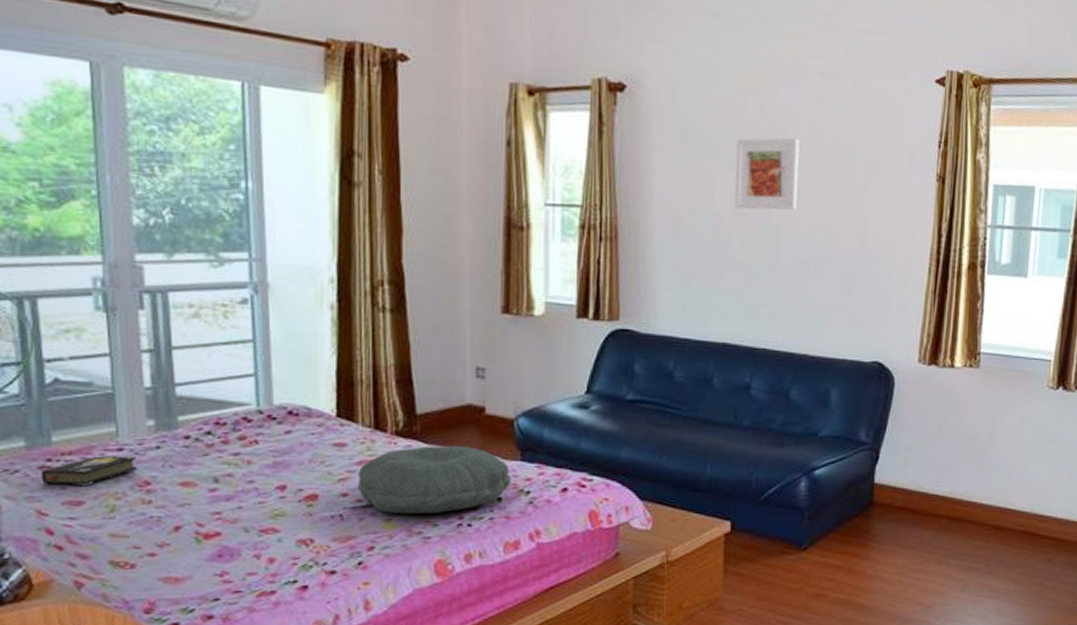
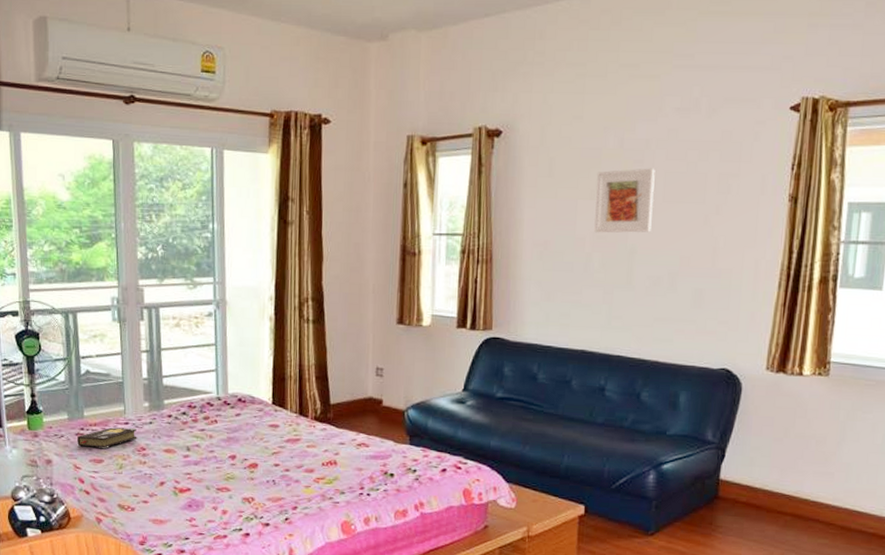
pillow: present [357,445,512,515] -> none [285,429,402,484]

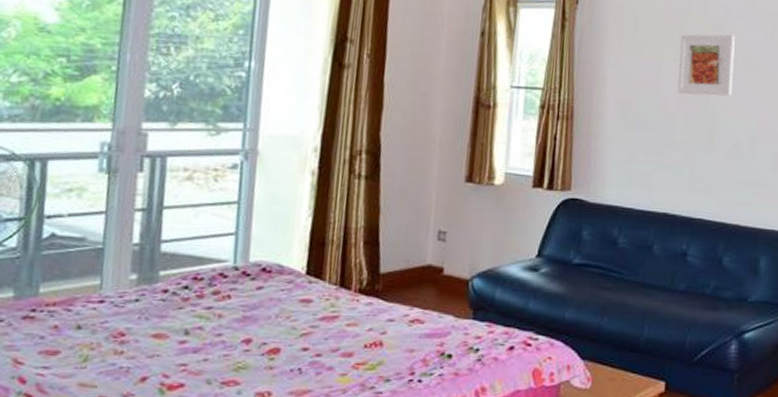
hardback book: present [77,427,137,449] -> none [23,307,115,337]

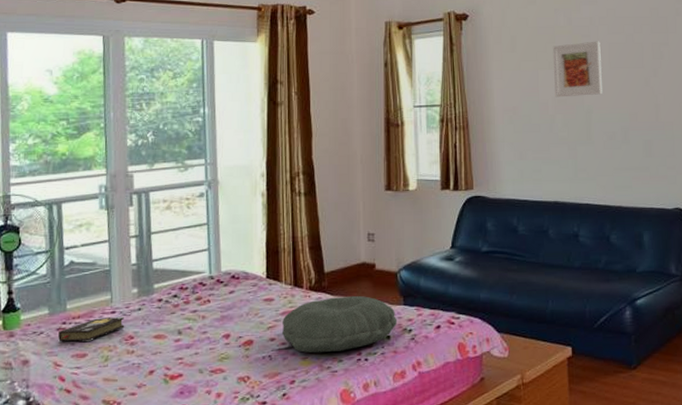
hardback book: none [23,307,115,337] -> present [58,316,125,343]
pillow: none [317,303,463,370] -> present [281,295,398,354]

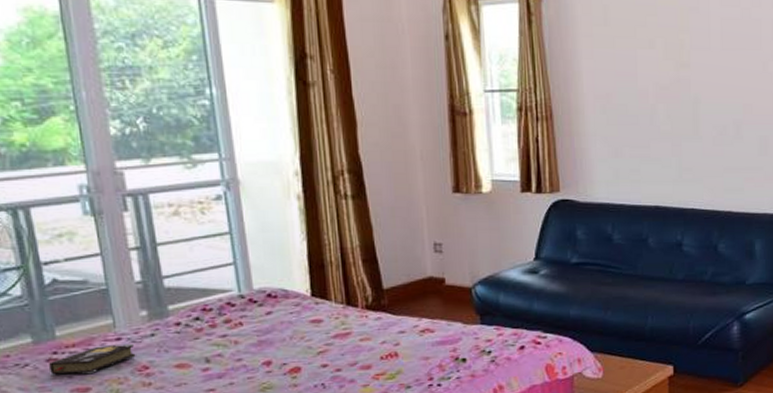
pillow: present [281,295,398,354] -> none [335,314,474,380]
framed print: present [552,41,603,98] -> none [653,15,713,83]

